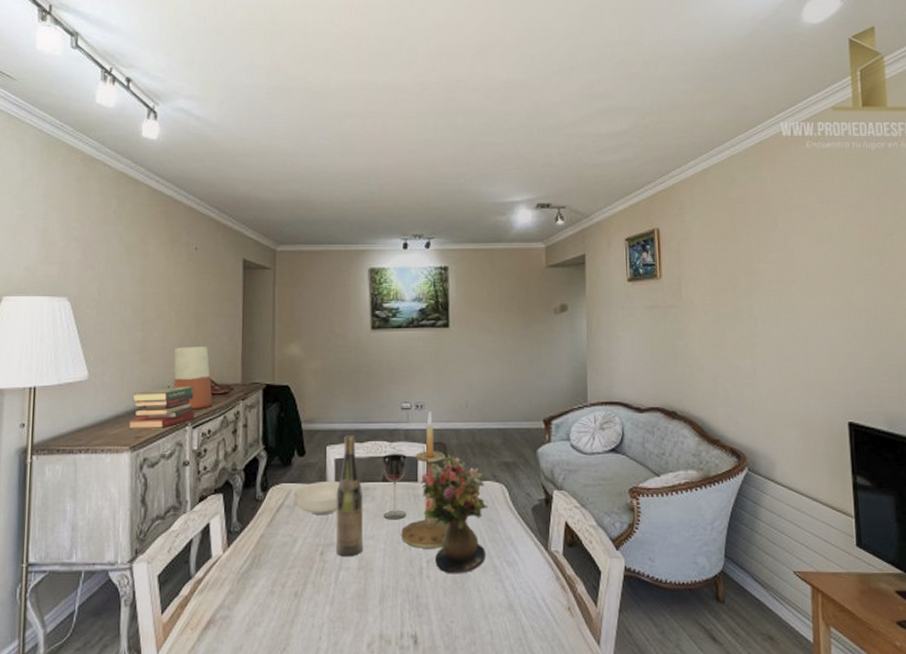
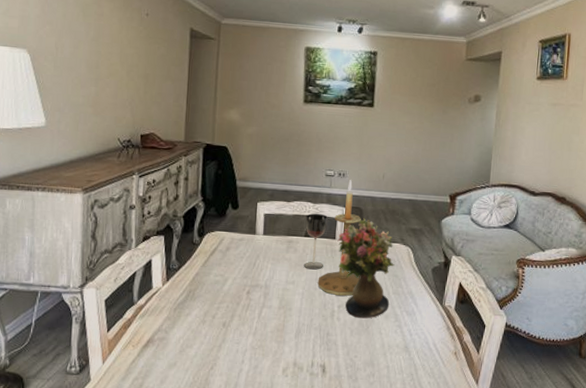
books: present [129,386,195,430] -> none [82,138,142,175]
vase: present [174,347,213,410] -> none [123,104,158,161]
bowl: present [294,480,340,514] -> none [226,232,268,260]
wine bottle: present [335,435,364,557] -> none [261,194,287,298]

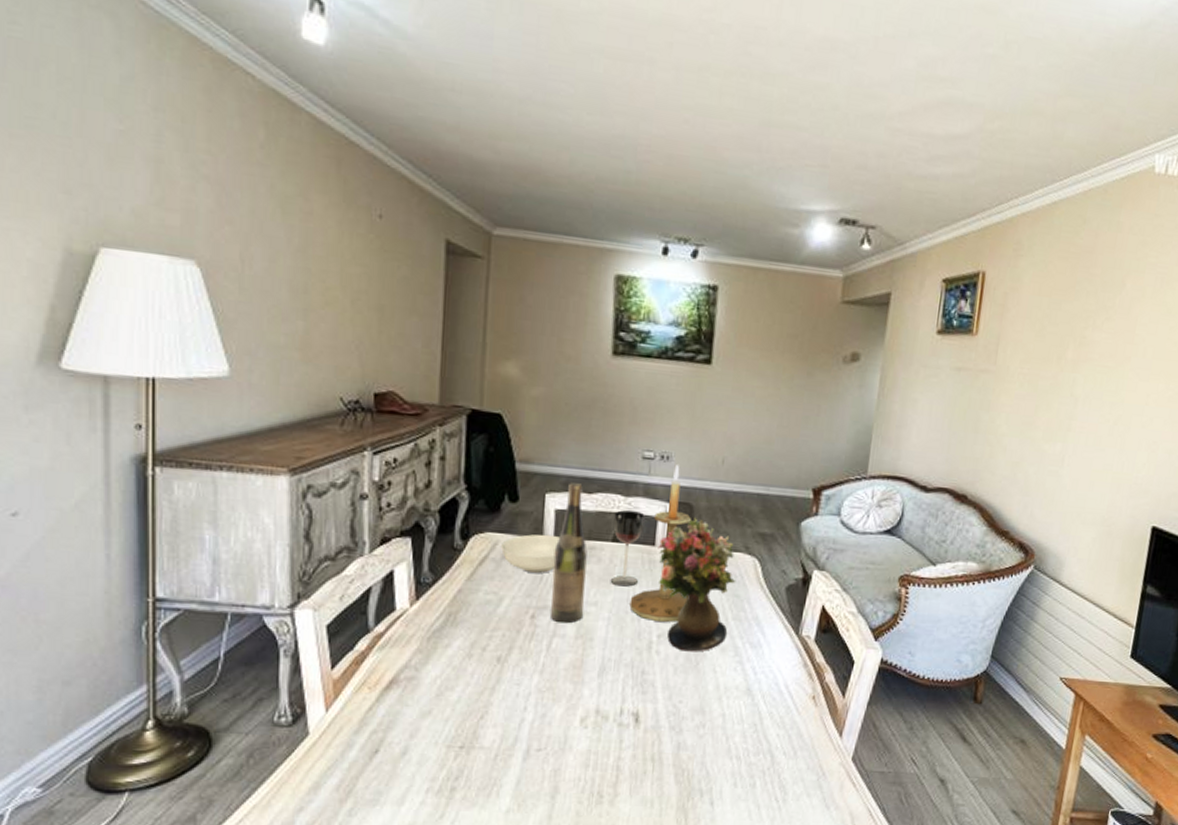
bowl: none [226,232,268,260] -> present [501,534,560,573]
wine bottle: none [261,194,287,298] -> present [550,483,588,624]

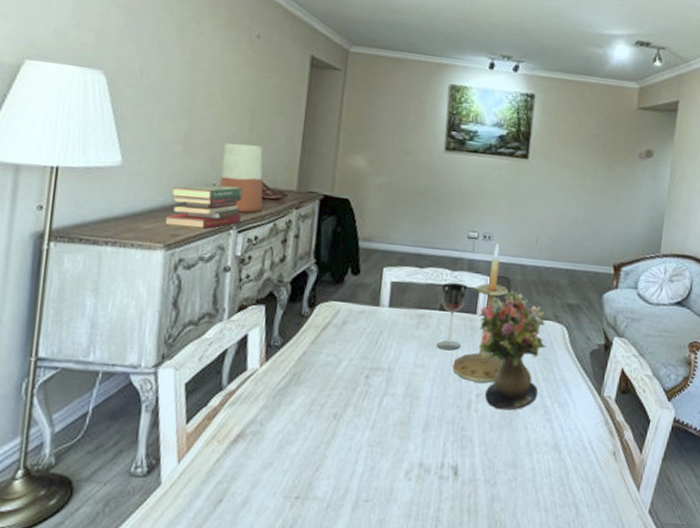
books: none [287,397,376,450] -> present [165,184,243,229]
vase: none [348,348,401,432] -> present [220,143,264,214]
bowl: present [501,534,560,573] -> none [343,303,394,338]
wine bottle: present [550,483,588,624] -> none [383,258,418,383]

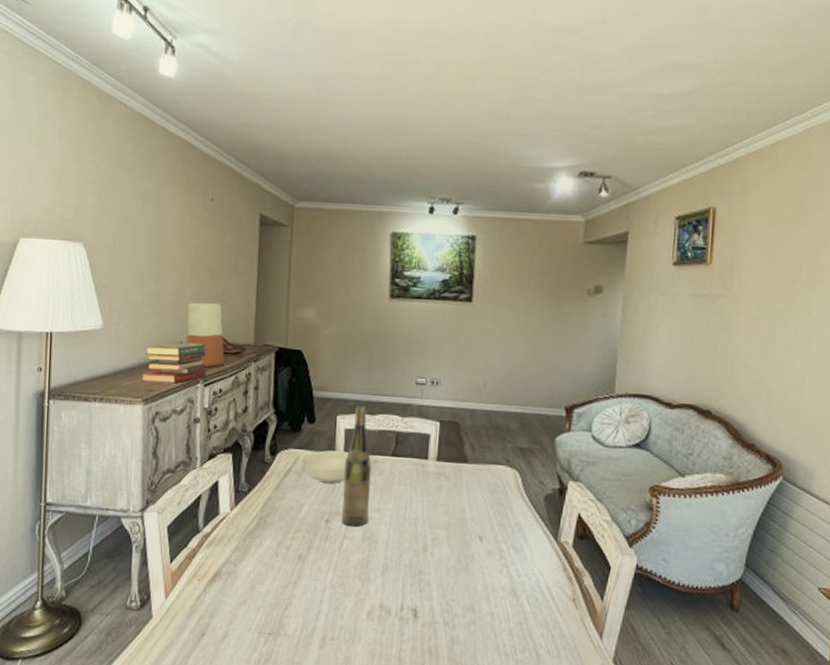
bowl: none [343,303,394,338] -> present [302,450,349,483]
wine bottle: none [383,258,418,383] -> present [341,406,372,527]
wineglass: present [436,282,469,351] -> none [390,428,419,496]
candlestick: present [452,244,508,383] -> none [407,389,458,528]
bouquet: present [478,290,546,411] -> none [430,435,499,555]

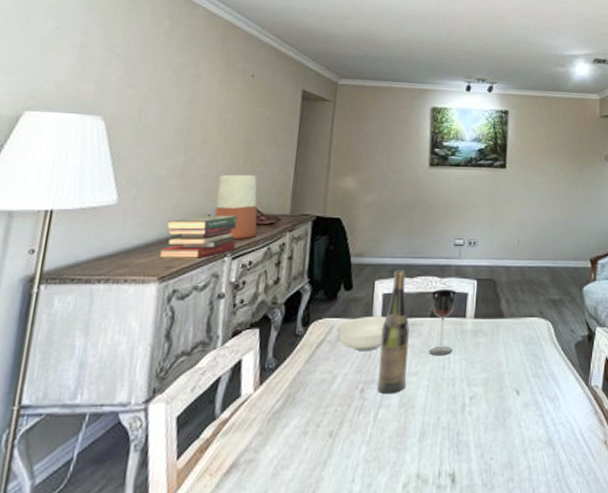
wineglass: none [390,428,419,496] -> present [429,288,457,356]

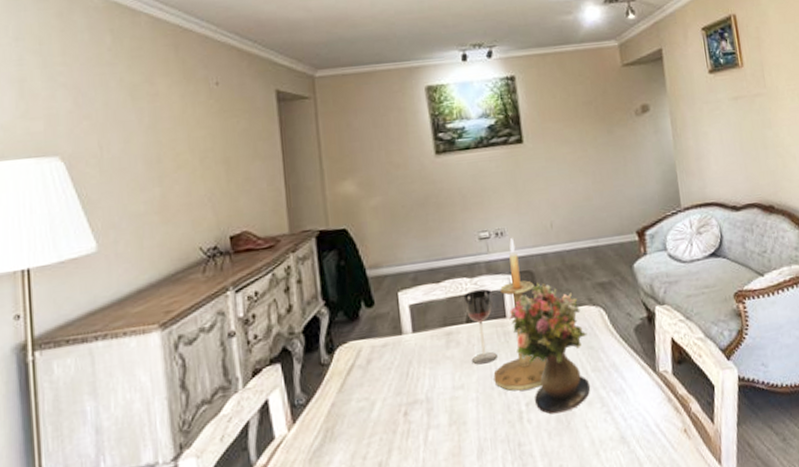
books: present [159,215,238,259] -> none [155,243,236,304]
vase: present [215,174,258,240] -> none [202,196,257,271]
bowl: present [336,316,387,350] -> none [365,329,418,371]
wine bottle: present [377,270,410,395] -> none [414,275,453,414]
candlestick: none [445,249,495,385] -> present [493,238,547,391]
bouquet: none [468,291,534,410] -> present [509,283,591,414]

